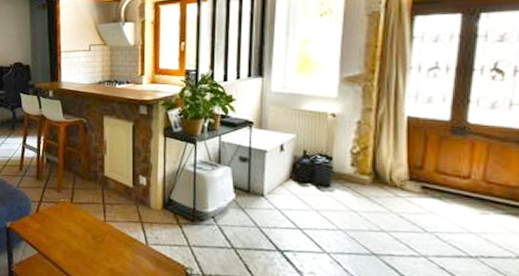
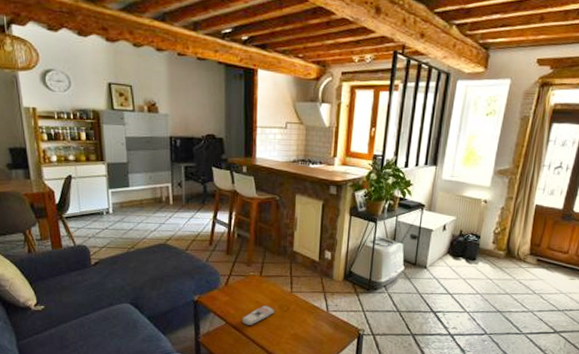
remote control: none [54,235,88,257] -> present [241,305,275,325]

